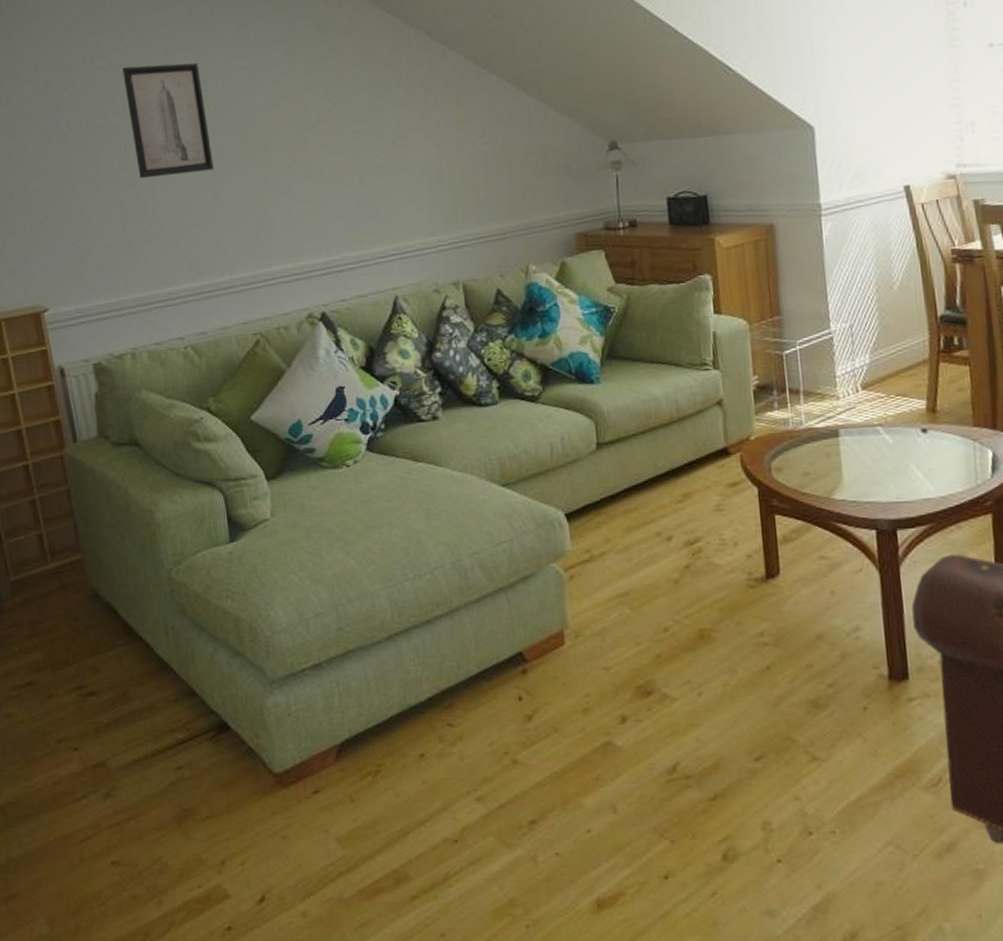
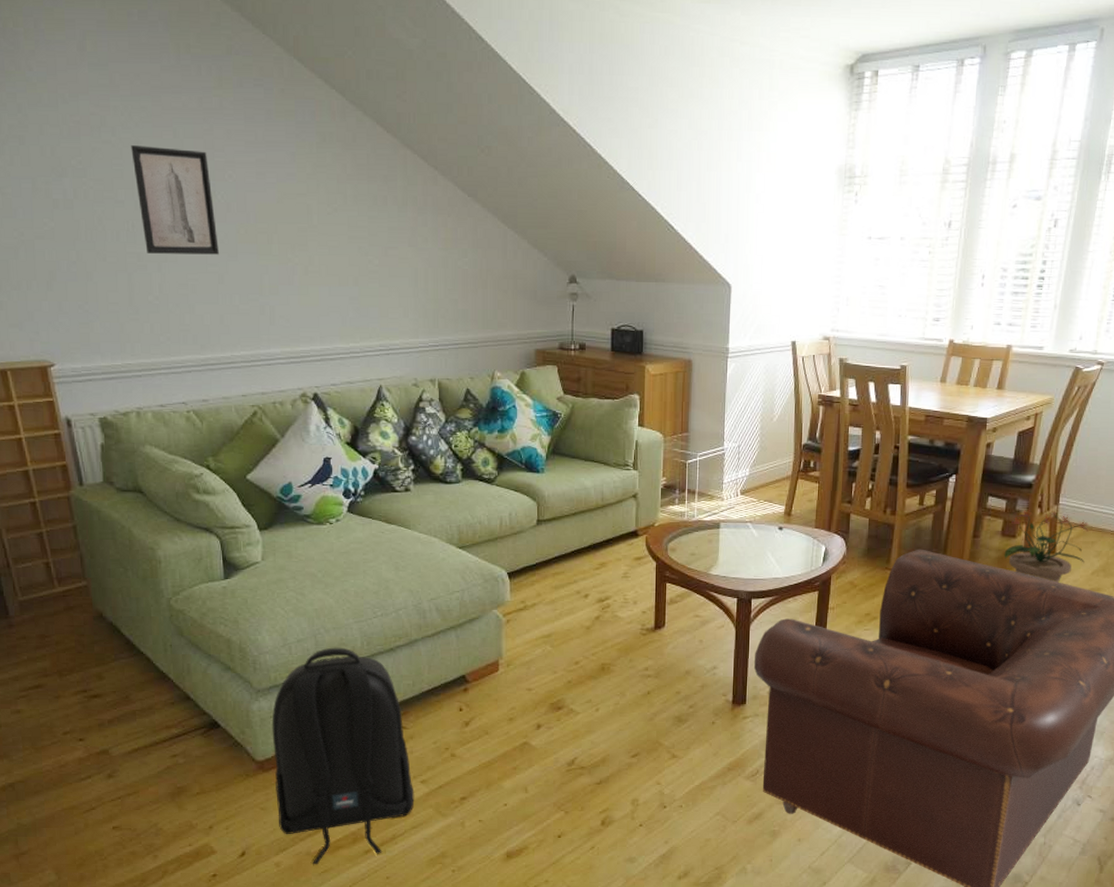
backpack: none [290,621,470,916] -> present [272,647,415,865]

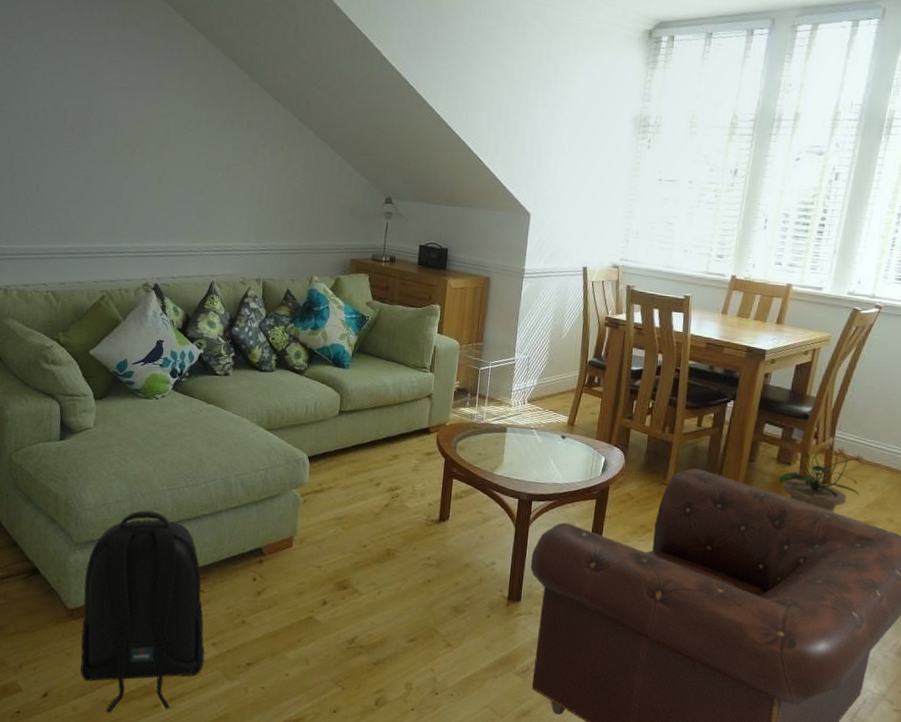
wall art: present [131,145,219,255] -> none [28,69,90,162]

